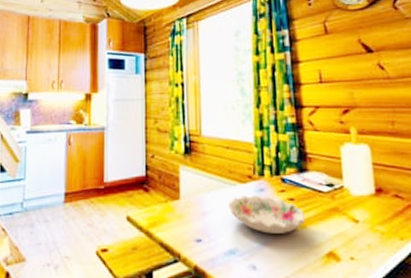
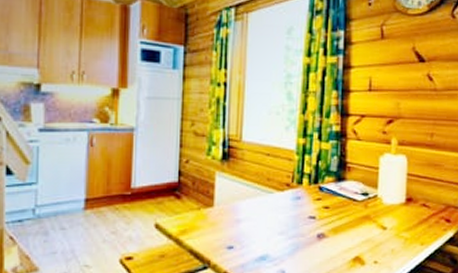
decorative bowl: present [228,195,305,234] -> none [263,203,338,240]

